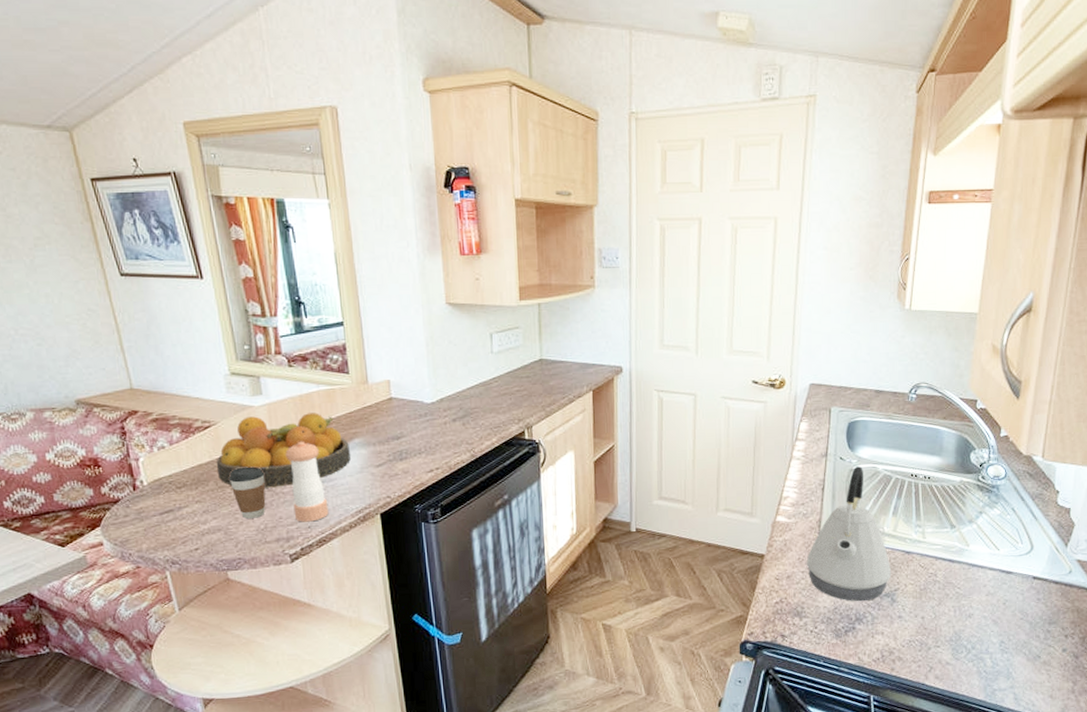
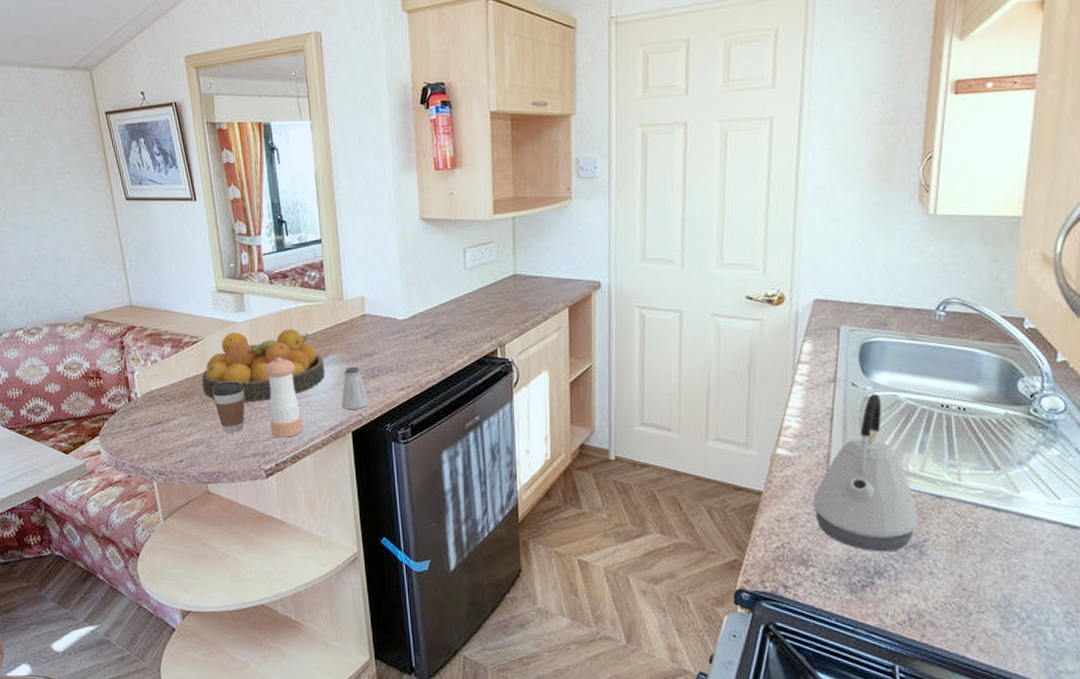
saltshaker: none [368,449,397,492] -> present [341,366,369,409]

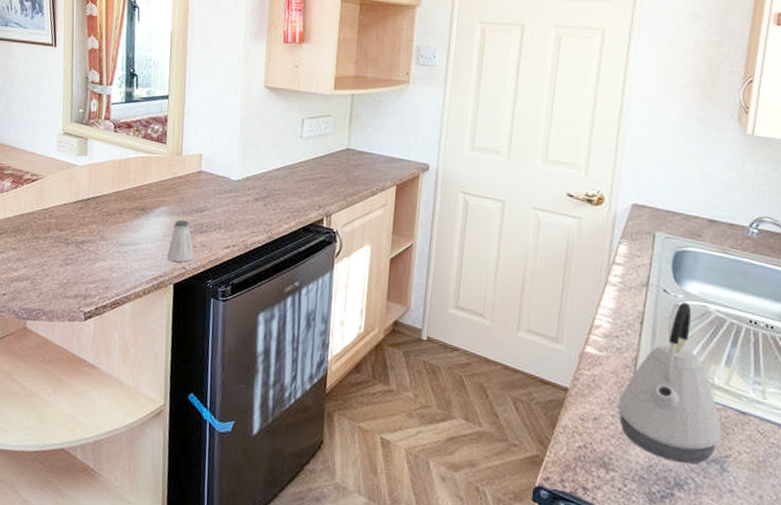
fruit bowl: present [201,329,325,403] -> none [35,174,156,245]
coffee cup: present [213,381,245,433] -> none [45,221,76,272]
pepper shaker: present [264,357,303,438] -> none [95,203,128,283]

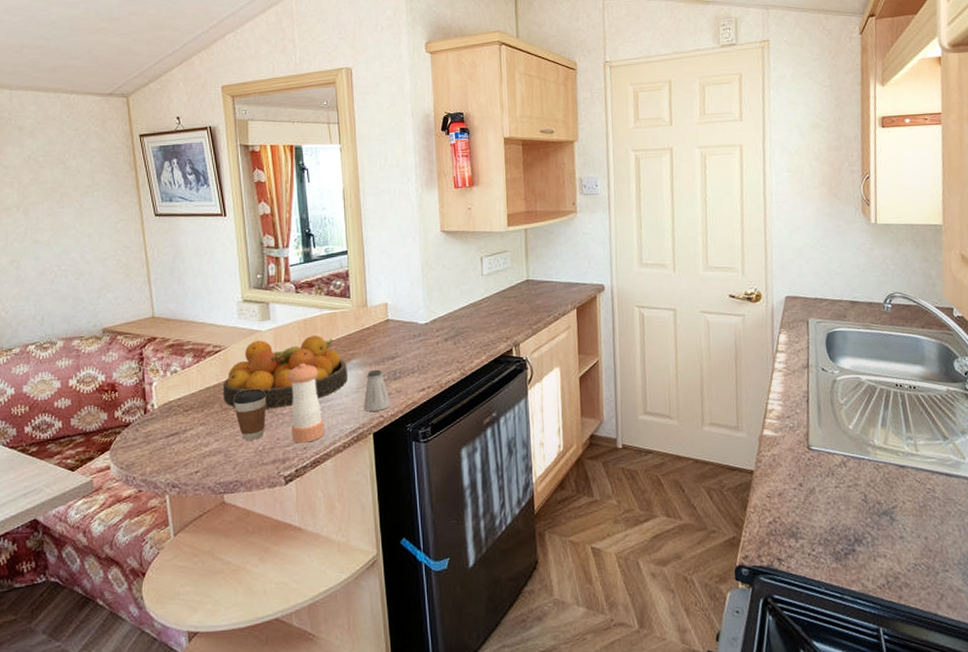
fruit bowl: none [35,174,156,245] -> present [222,335,347,409]
coffee cup: none [45,221,76,272] -> present [234,388,267,440]
pepper shaker: none [95,203,128,283] -> present [287,363,324,443]
kettle: present [617,302,722,464] -> none [797,377,888,521]

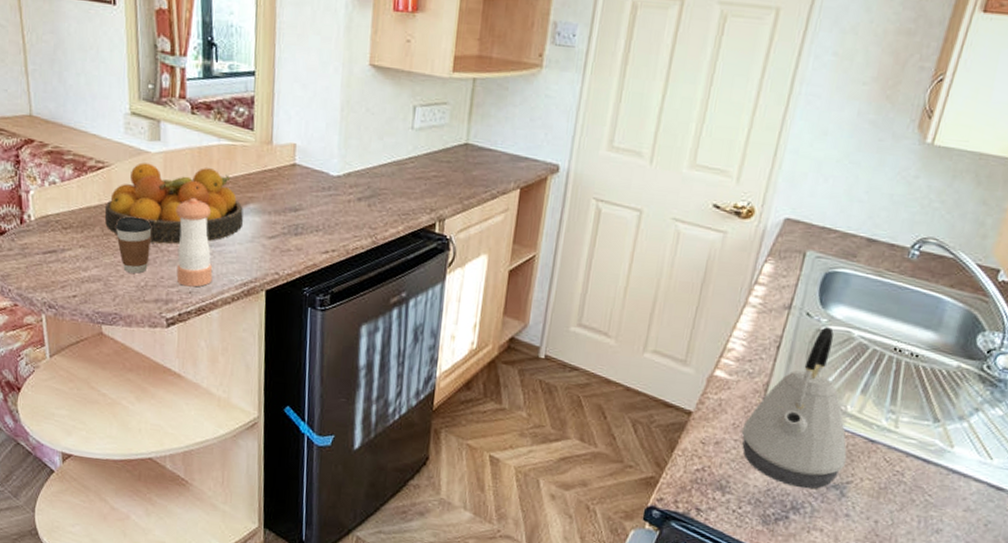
saltshaker: present [363,369,391,412] -> none [257,219,288,267]
kettle: none [797,377,888,521] -> present [741,327,847,489]

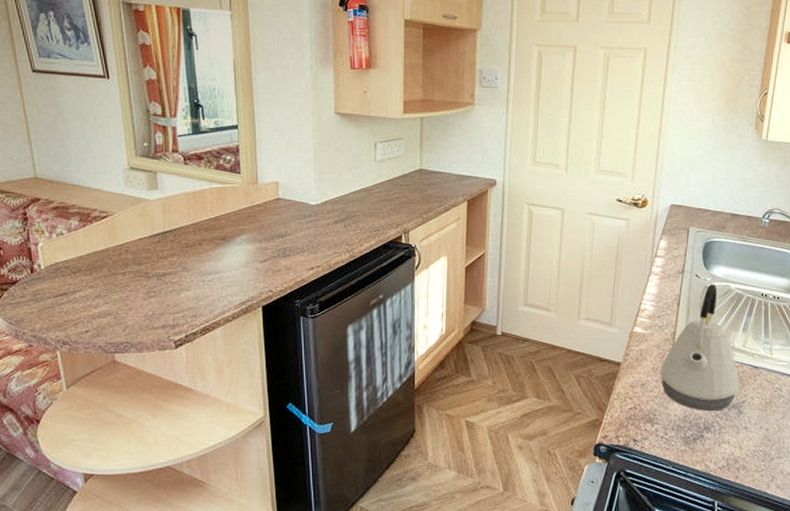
fruit bowl: present [104,162,243,244] -> none [110,208,237,277]
coffee cup: present [116,216,152,274] -> none [122,256,156,305]
pepper shaker: present [175,197,213,287] -> none [176,234,214,311]

